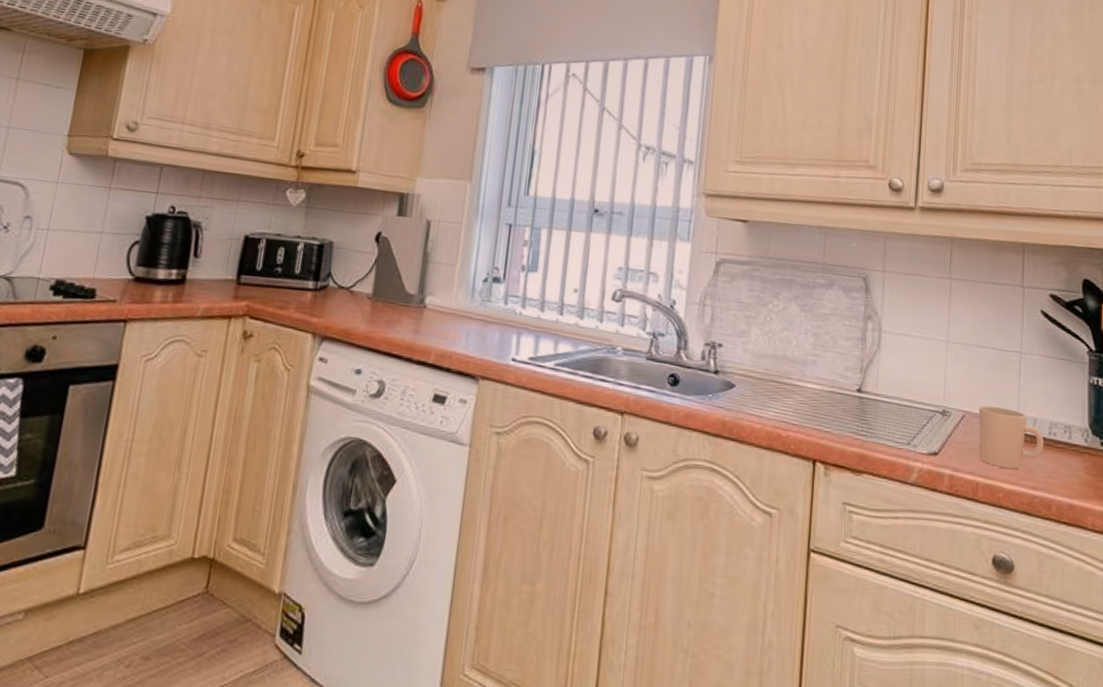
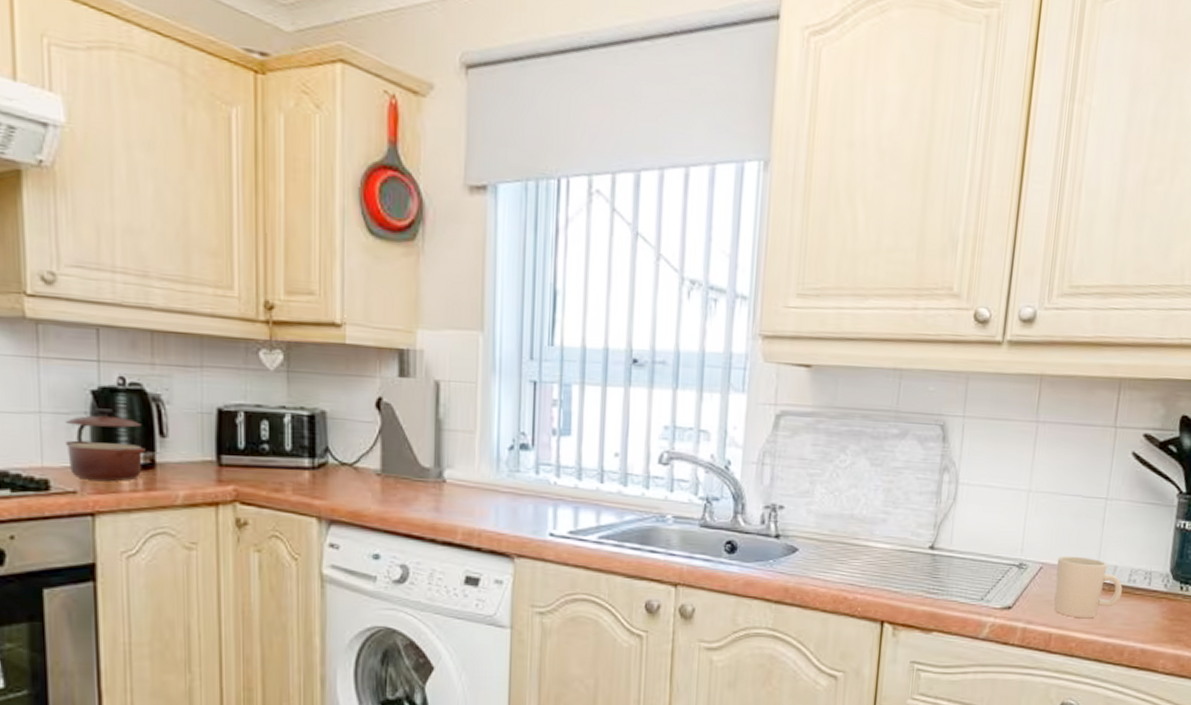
saucepan: none [115,231,181,293] -> present [65,408,145,481]

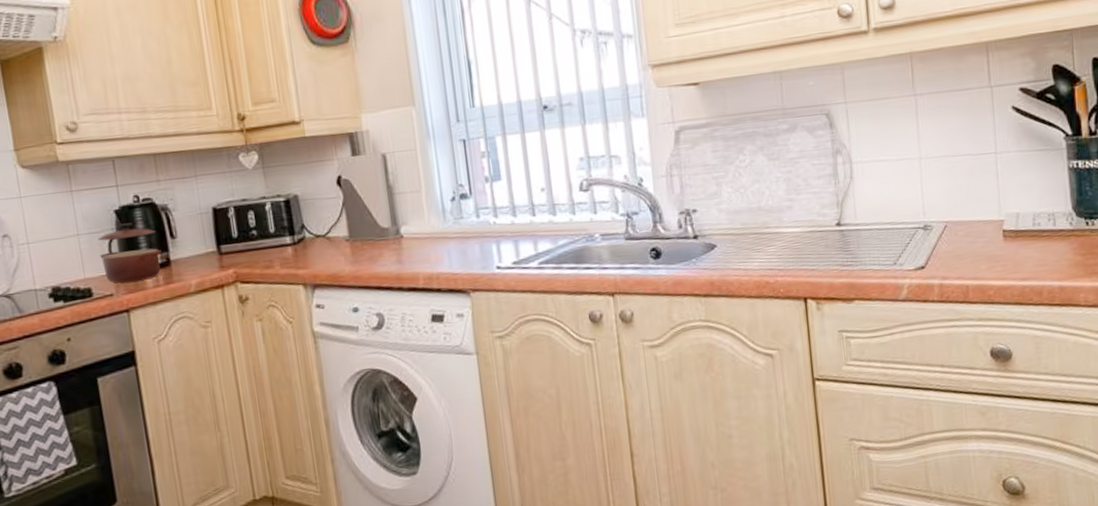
mug: present [1054,555,1123,619] -> none [959,209,1029,267]

